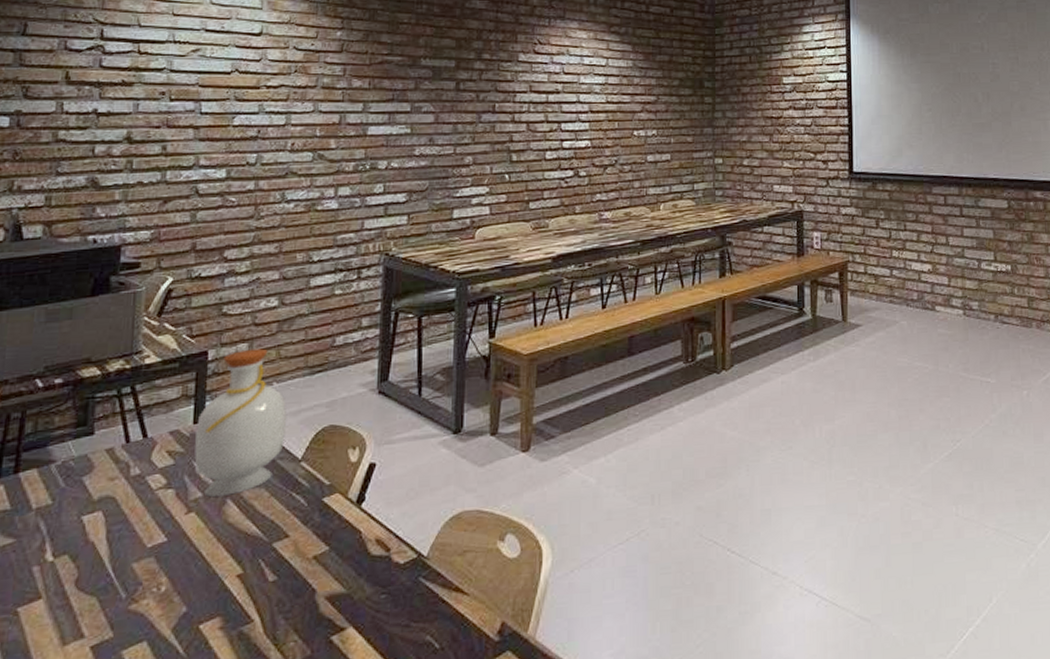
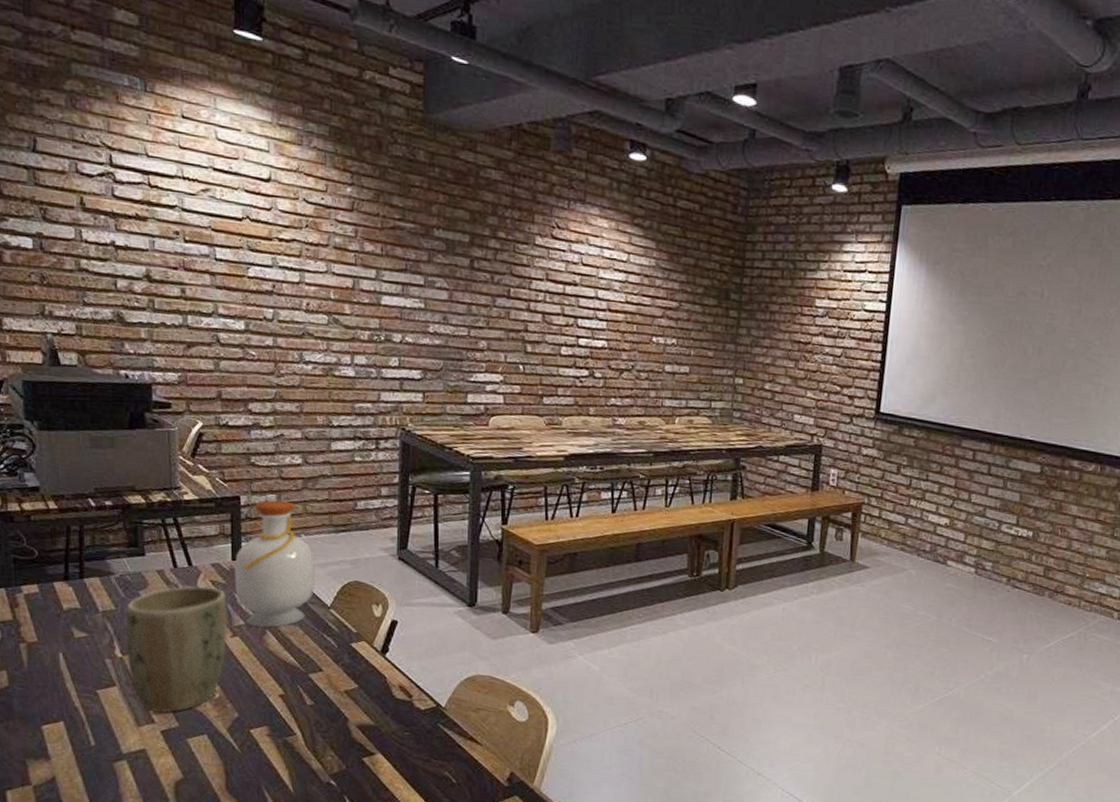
plant pot: none [59,457,184,624] -> present [125,585,228,713]

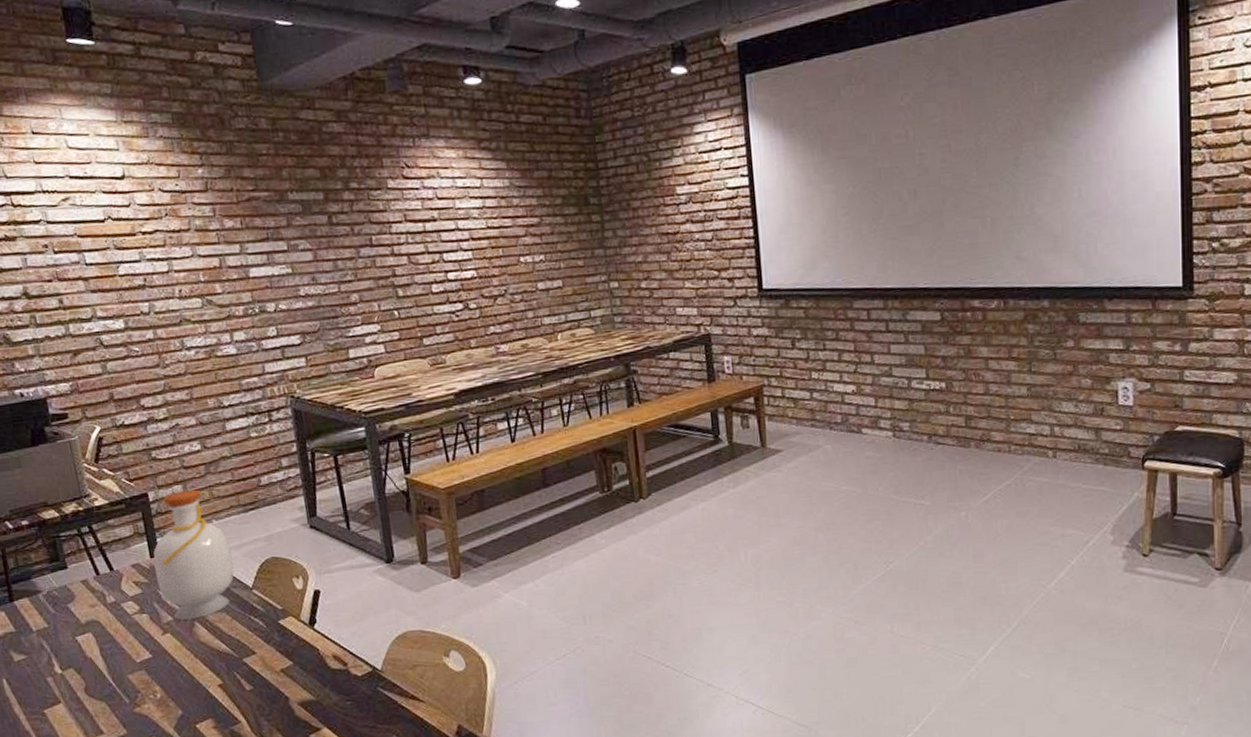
plant pot: present [125,585,228,713] -> none [58,587,161,723]

